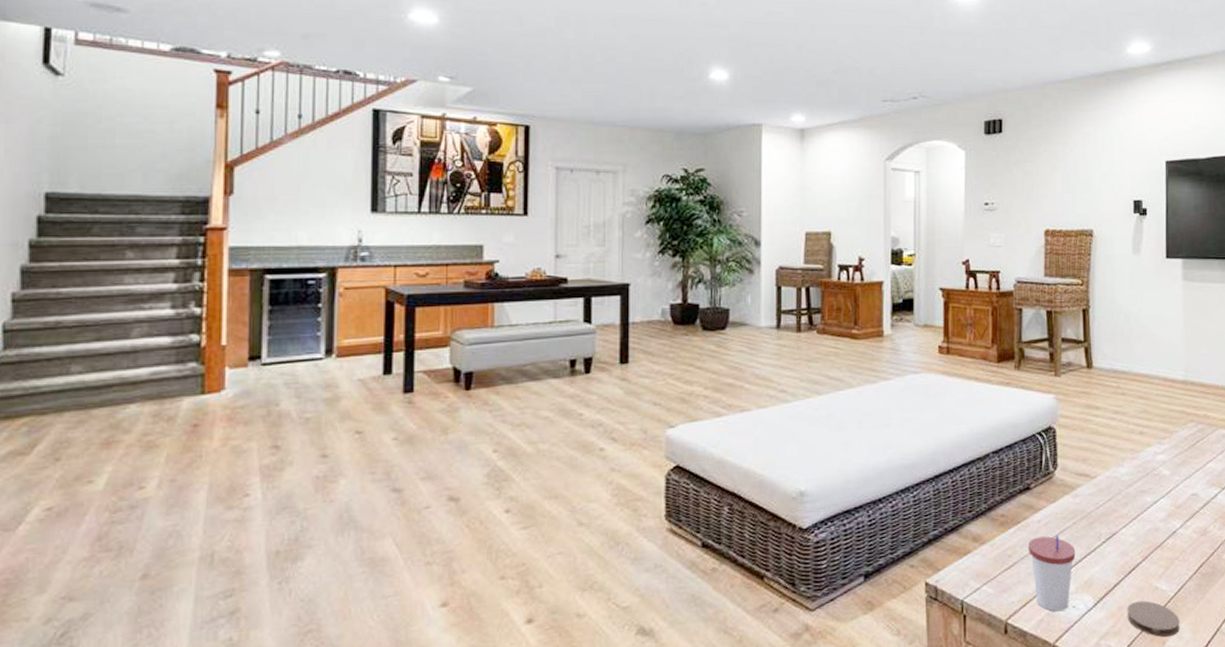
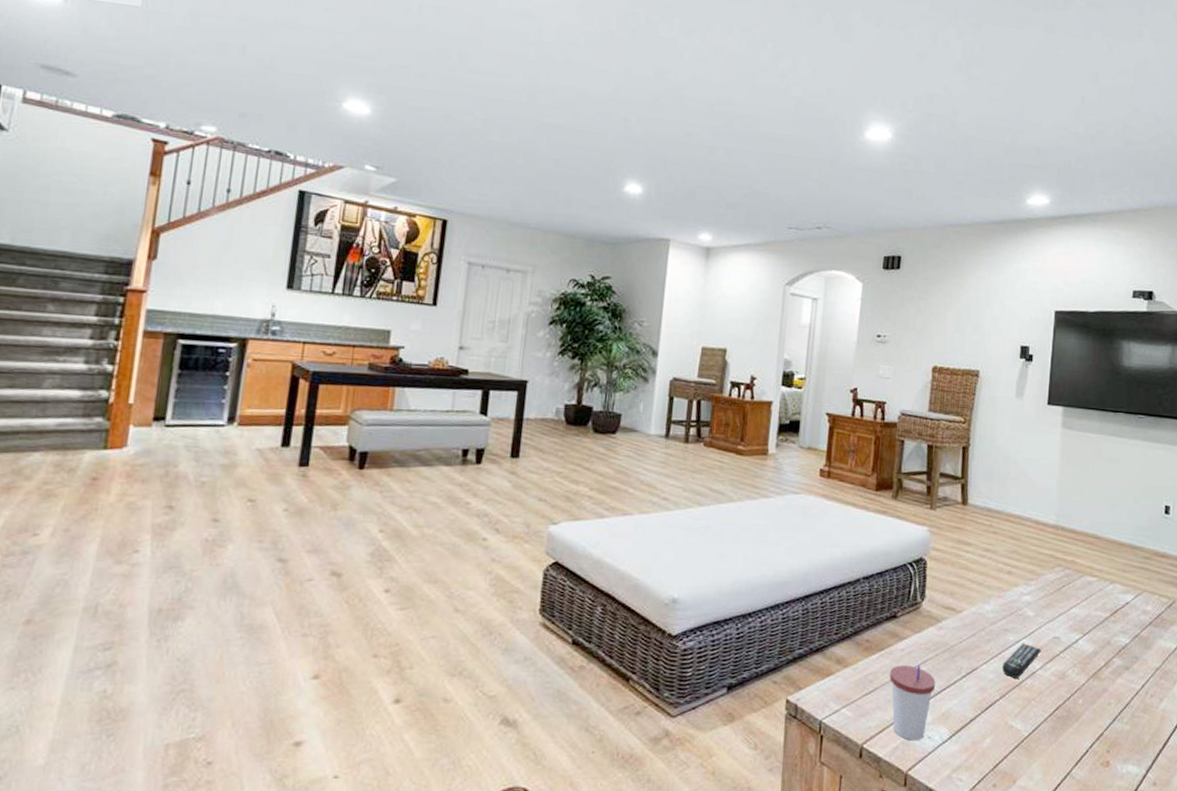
coaster: present [1127,600,1180,637] -> none [980,738,1032,775]
remote control: none [1142,502,1180,539] -> present [1002,643,1041,678]

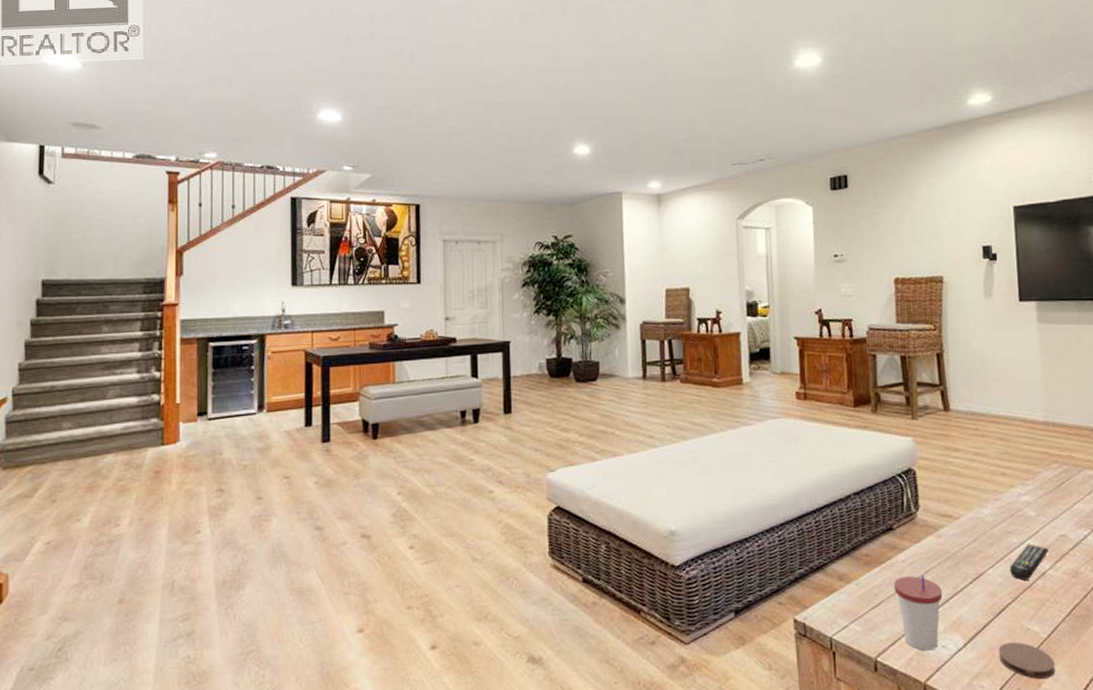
coaster: none [980,738,1032,775] -> present [998,642,1056,679]

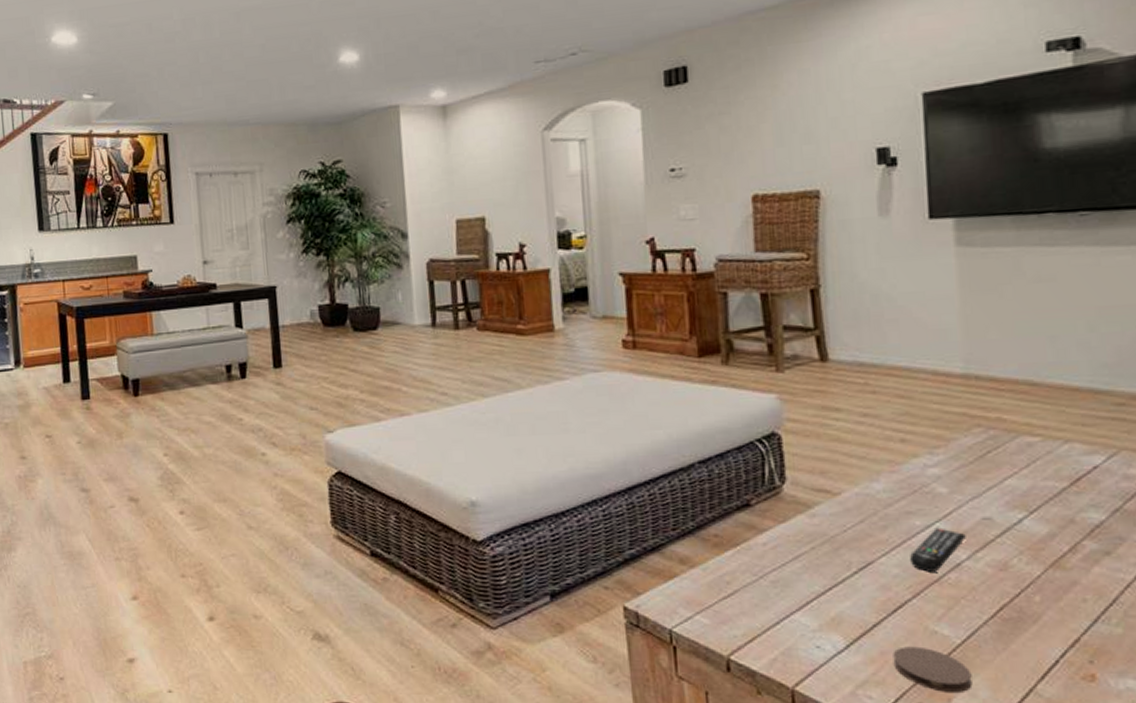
cup: present [894,574,943,651] -> none [752,560,817,651]

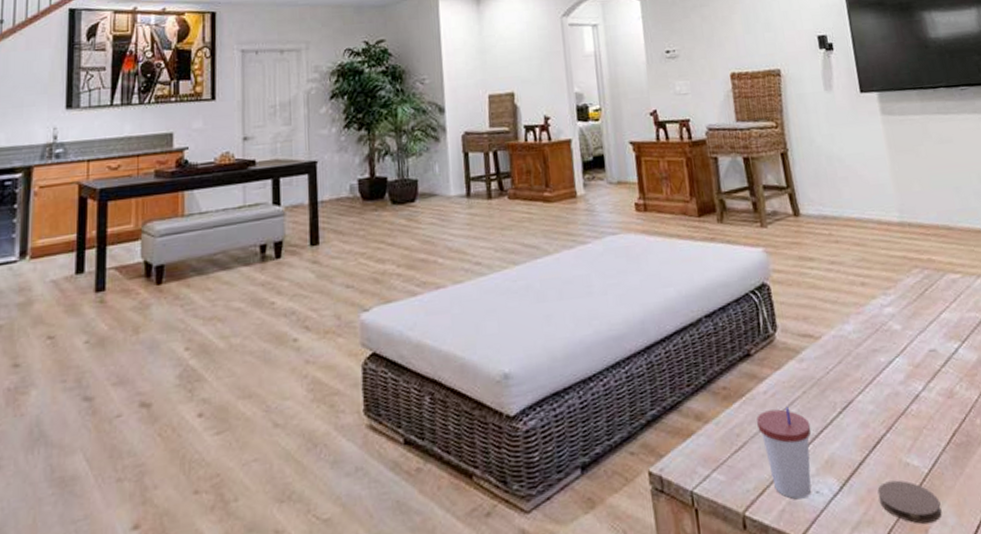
cup: none [752,560,817,651] -> present [757,406,812,499]
remote control: present [910,527,966,572] -> none [880,362,920,406]

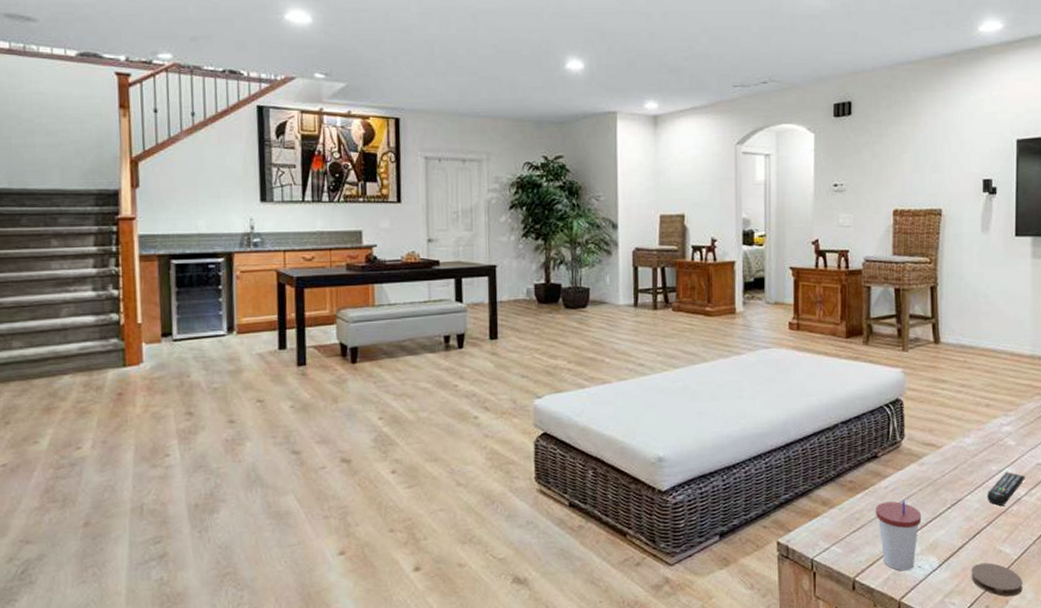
remote control: none [880,362,920,406] -> present [987,471,1025,506]

